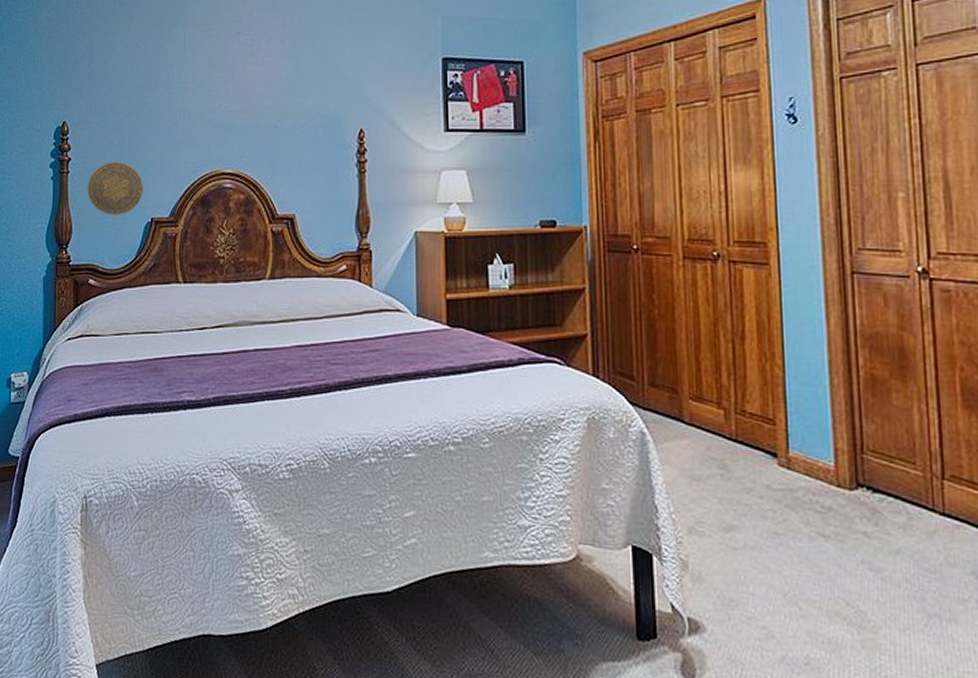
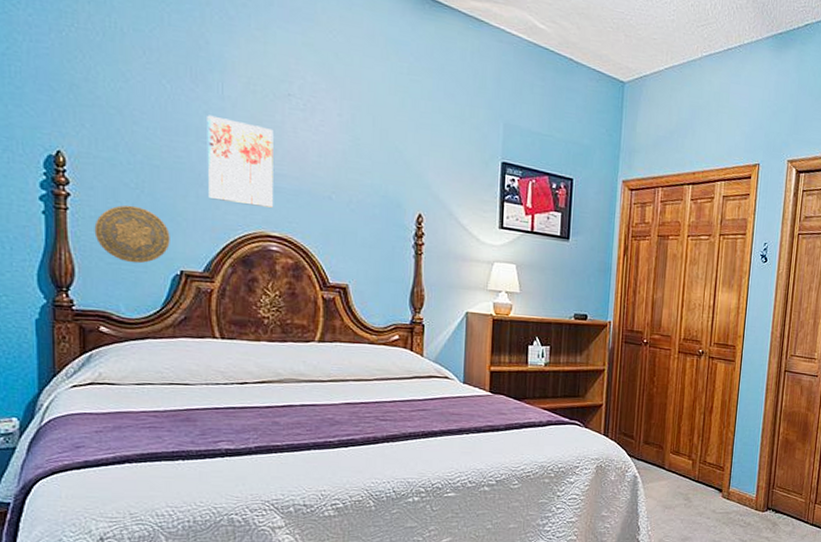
wall art: none [172,66,227,146] -> present [207,115,274,208]

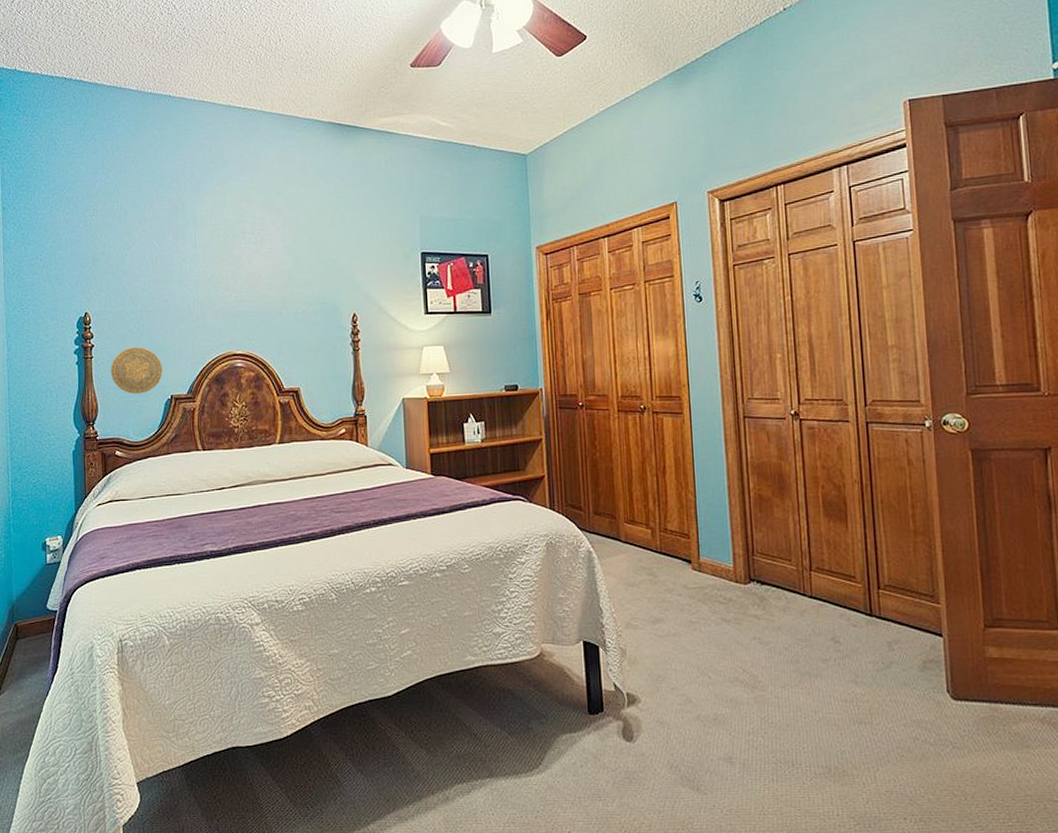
wall art: present [207,115,274,208] -> none [185,262,237,331]

